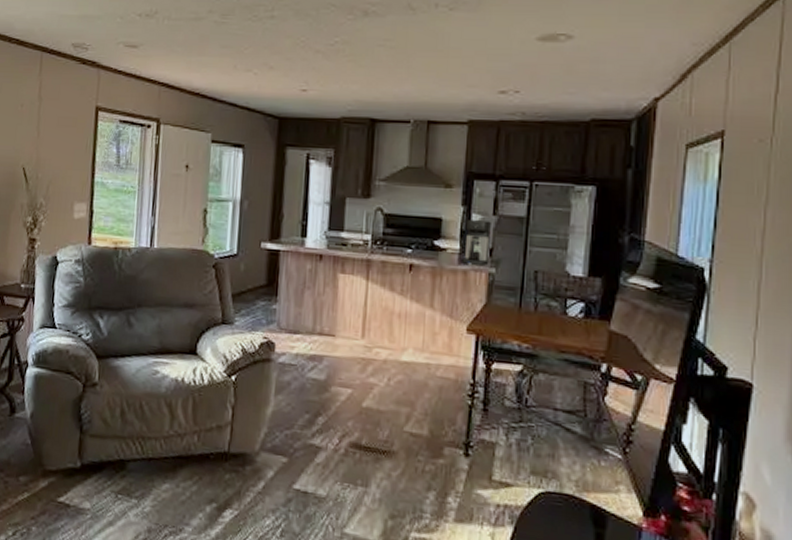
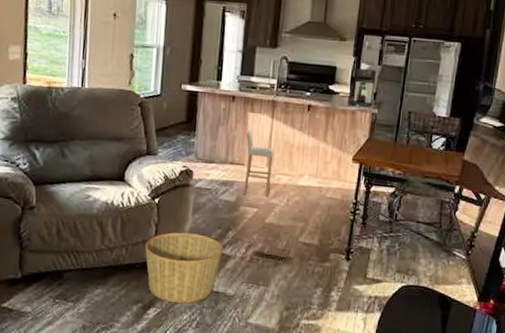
basket: none [219,416,312,506] -> present [144,232,223,304]
bar stool: none [334,293,370,376] -> present [243,129,274,198]

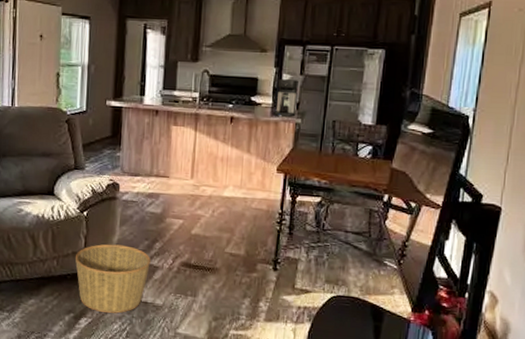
bar stool: present [243,129,274,198] -> none [169,142,198,209]

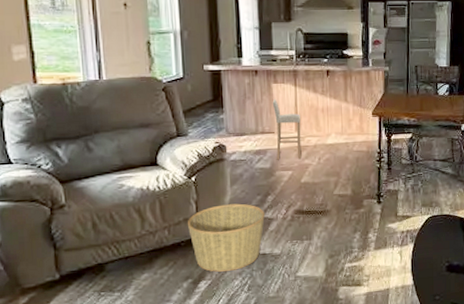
bar stool: none [169,142,198,209] -> present [272,99,302,160]
coffee maker: present [274,79,298,118] -> none [365,32,384,67]

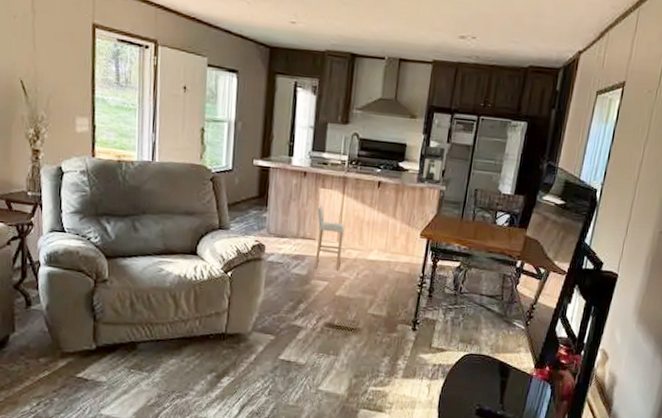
basket: present [187,203,265,273] -> none [218,304,295,372]
coffee maker: none [365,32,384,67] -> present [420,146,445,185]

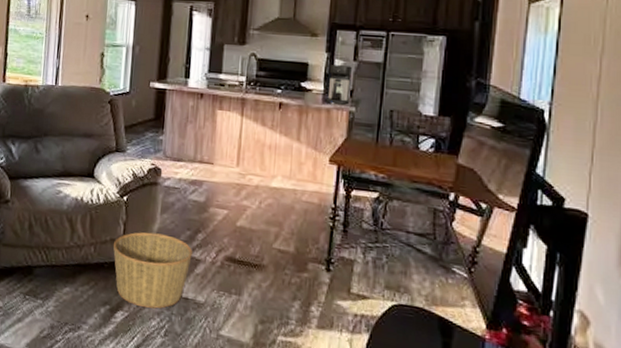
basket: none [218,304,295,372] -> present [113,232,192,309]
bar stool: present [314,205,344,272] -> none [212,127,244,200]

